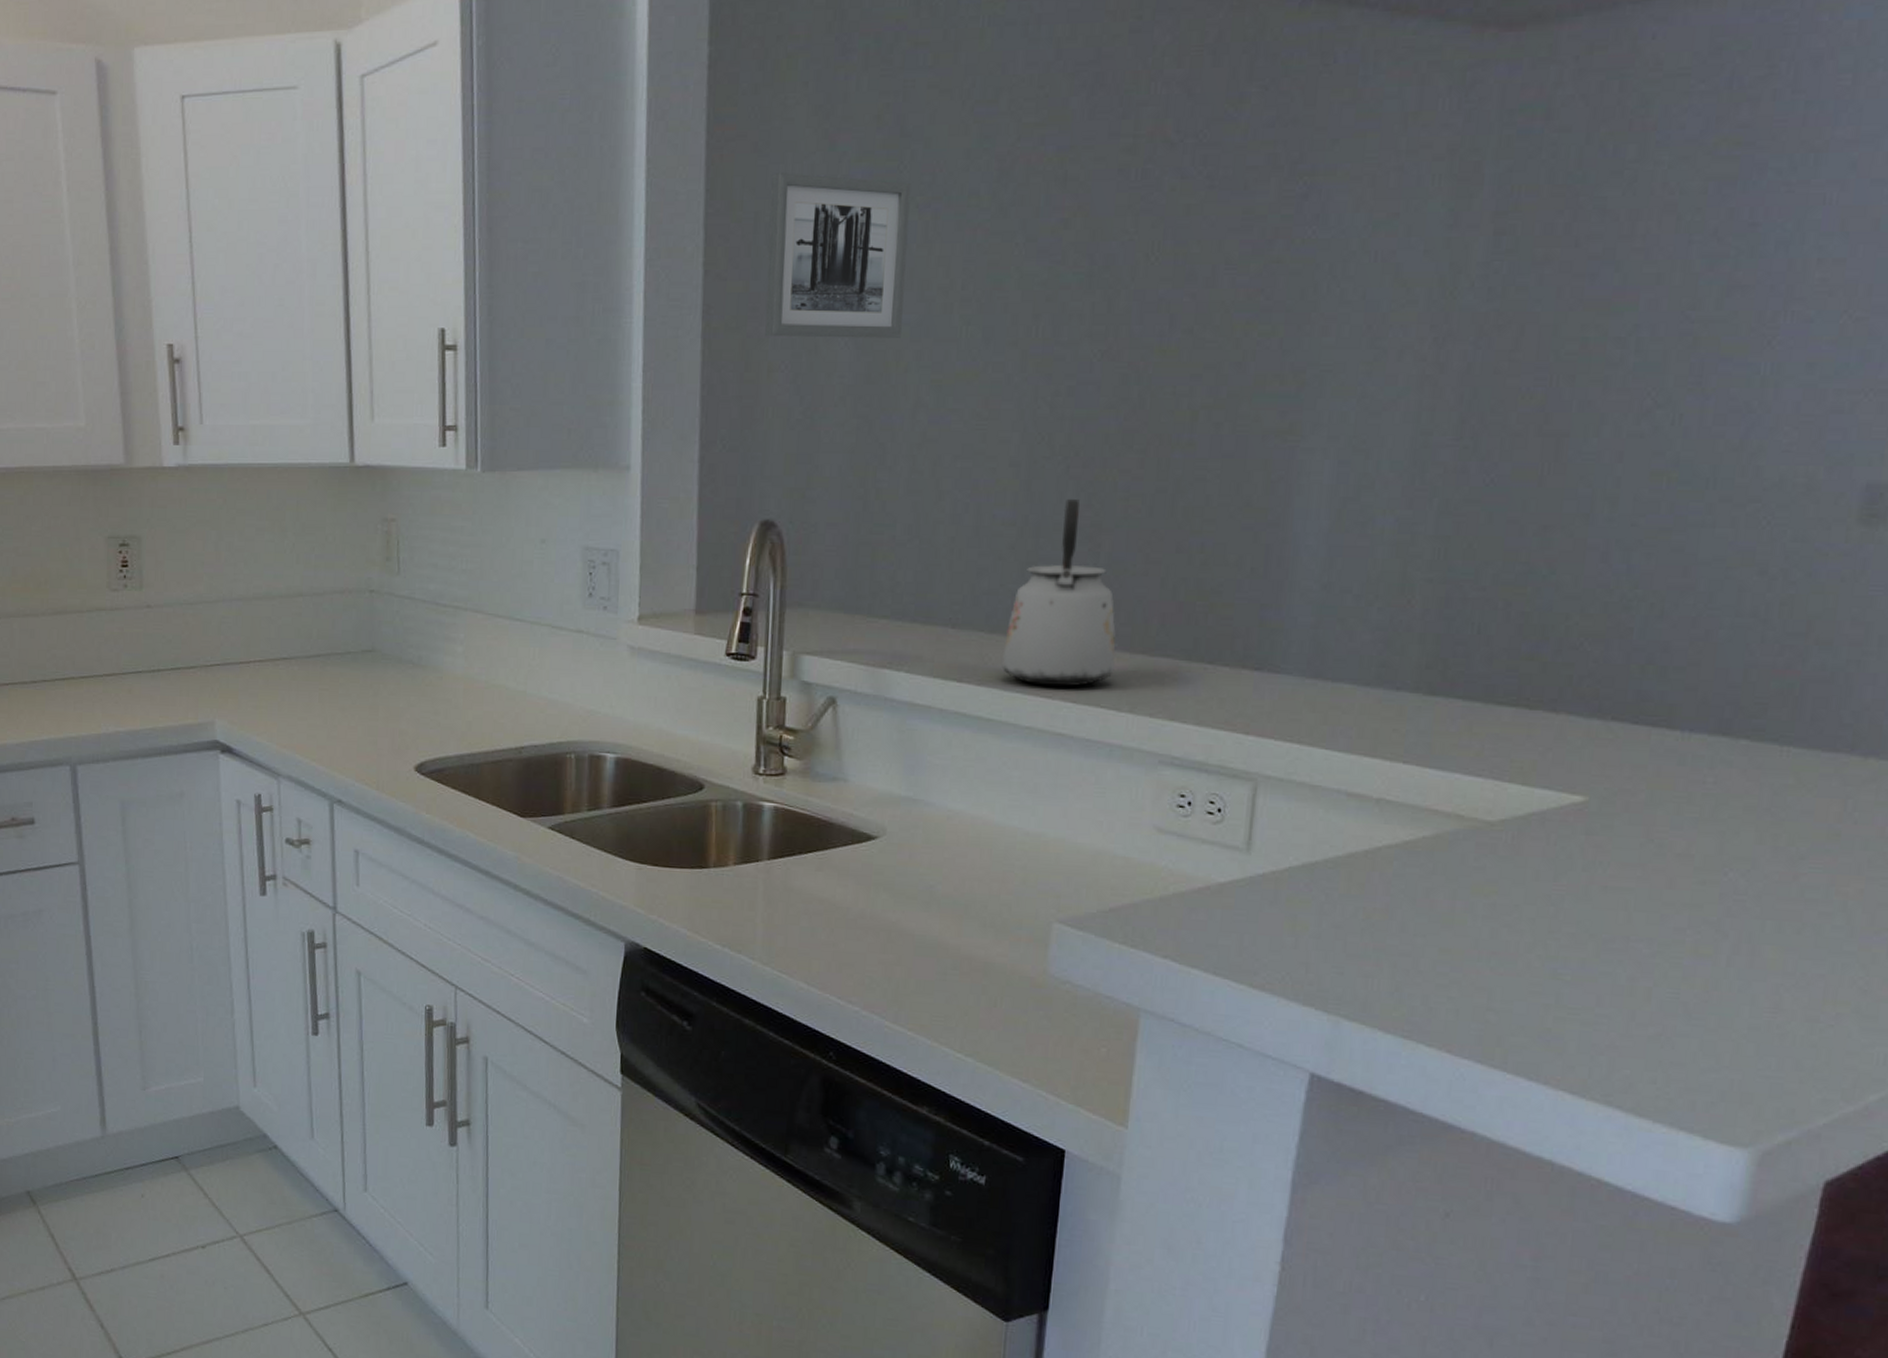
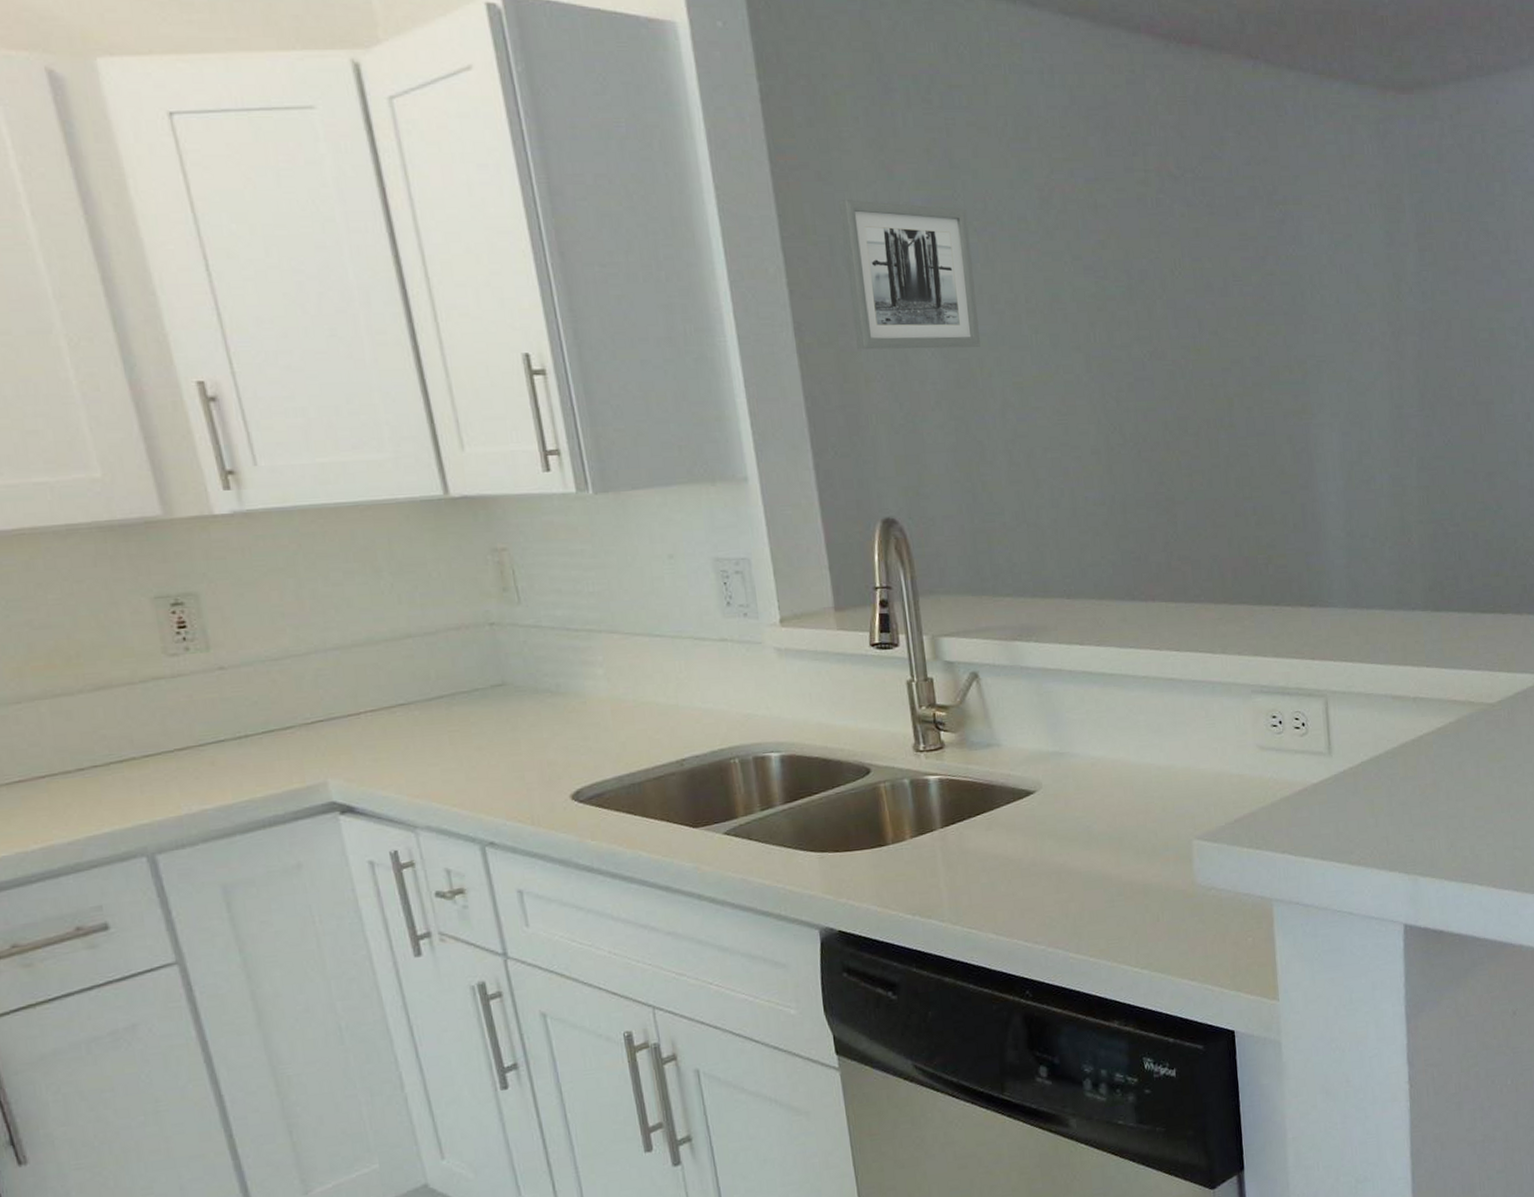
kettle: present [1001,499,1116,687] -> none [1113,478,1205,640]

